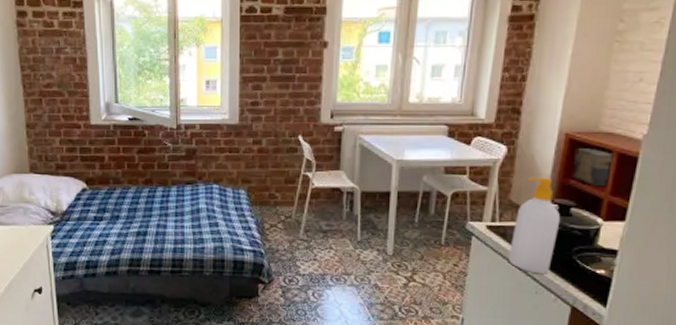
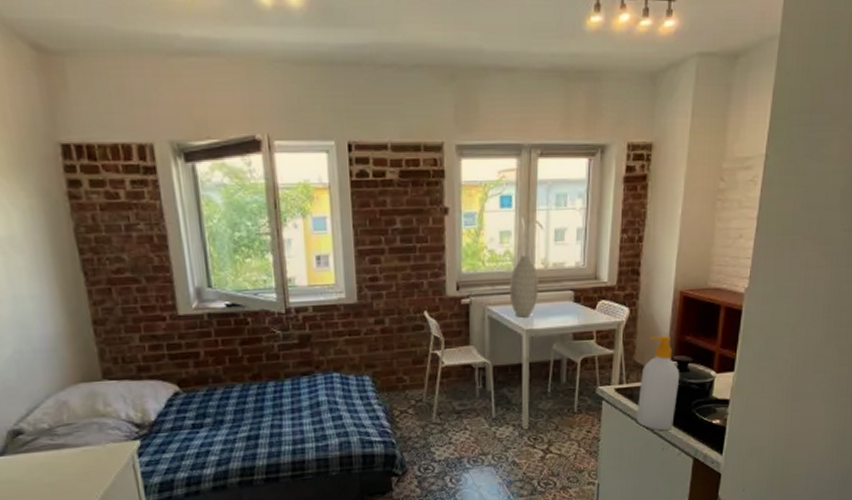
vase: none [381,89,412,148] -> present [509,255,539,318]
decorative box: present [573,148,613,186] -> none [688,304,721,340]

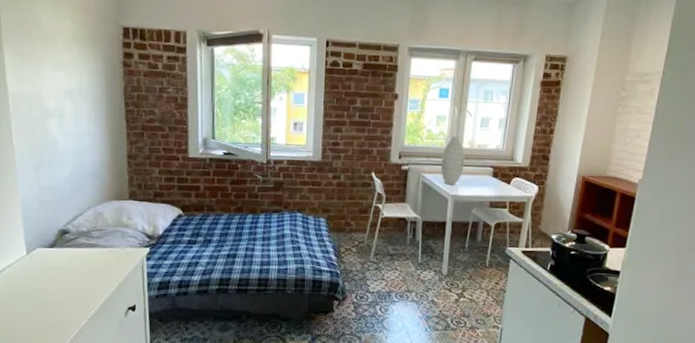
soap bottle: present [636,335,680,431] -> none [538,211,578,291]

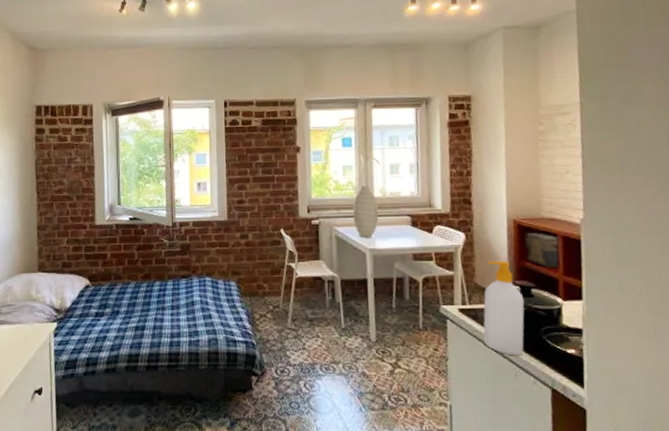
soap bottle: none [538,211,578,291] -> present [483,260,525,356]
decorative box: none [587,189,617,219] -> present [525,233,560,267]

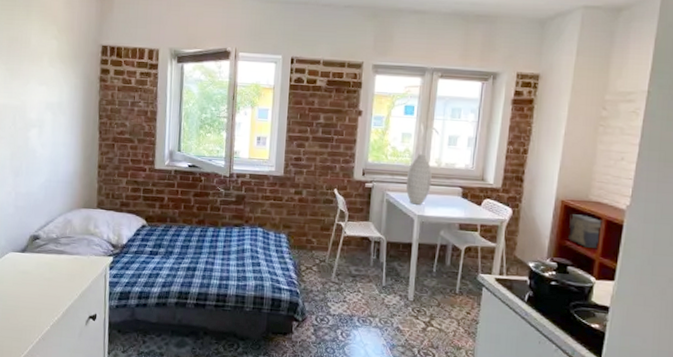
soap bottle: present [483,260,525,356] -> none [514,236,559,326]

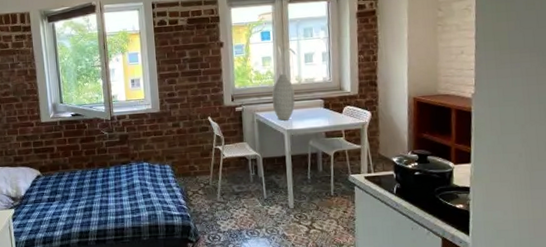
decorative box: present [568,214,602,248] -> none [423,108,453,137]

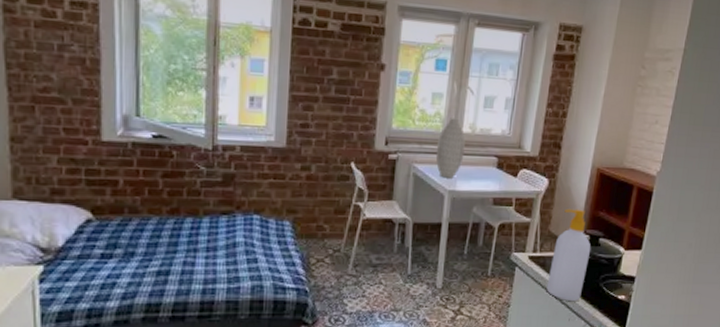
soap bottle: none [385,133,422,213] -> present [546,208,591,302]

